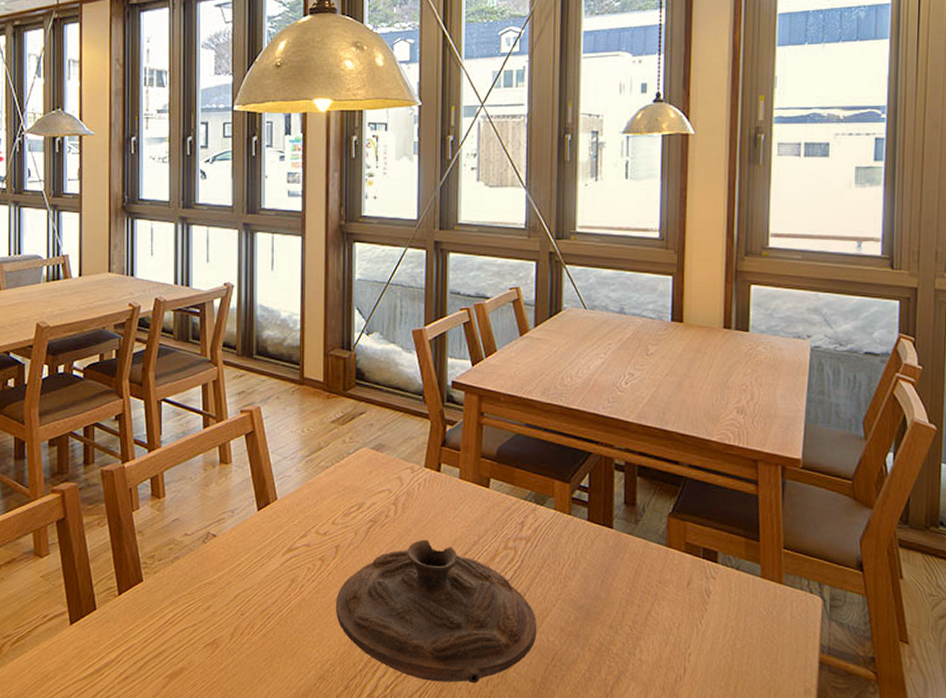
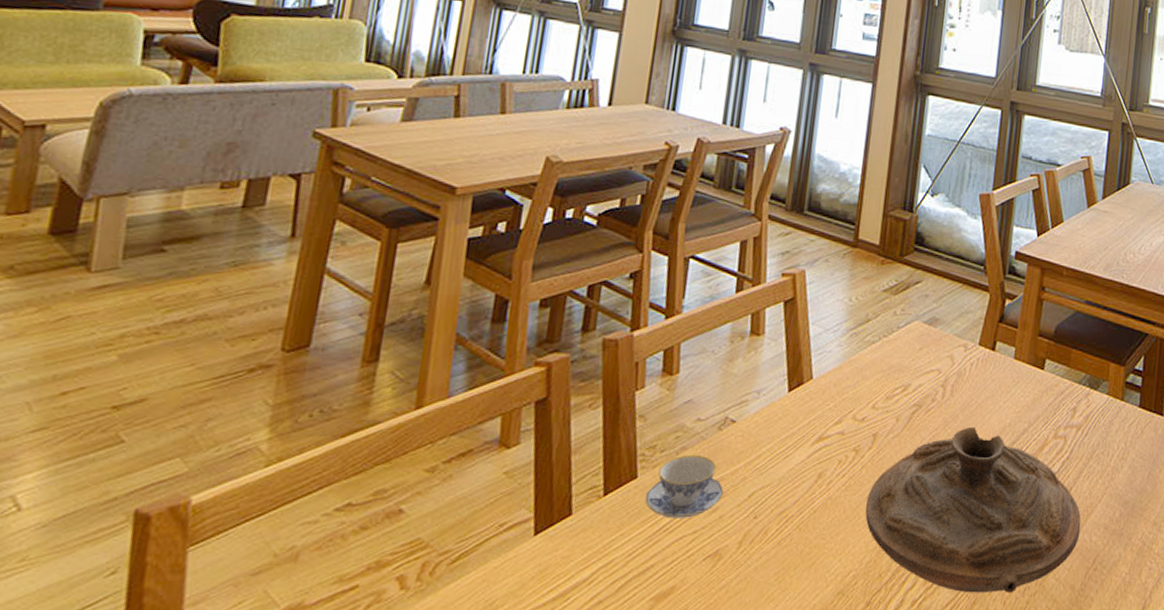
teacup: none [151,563,213,614] -> present [644,454,723,518]

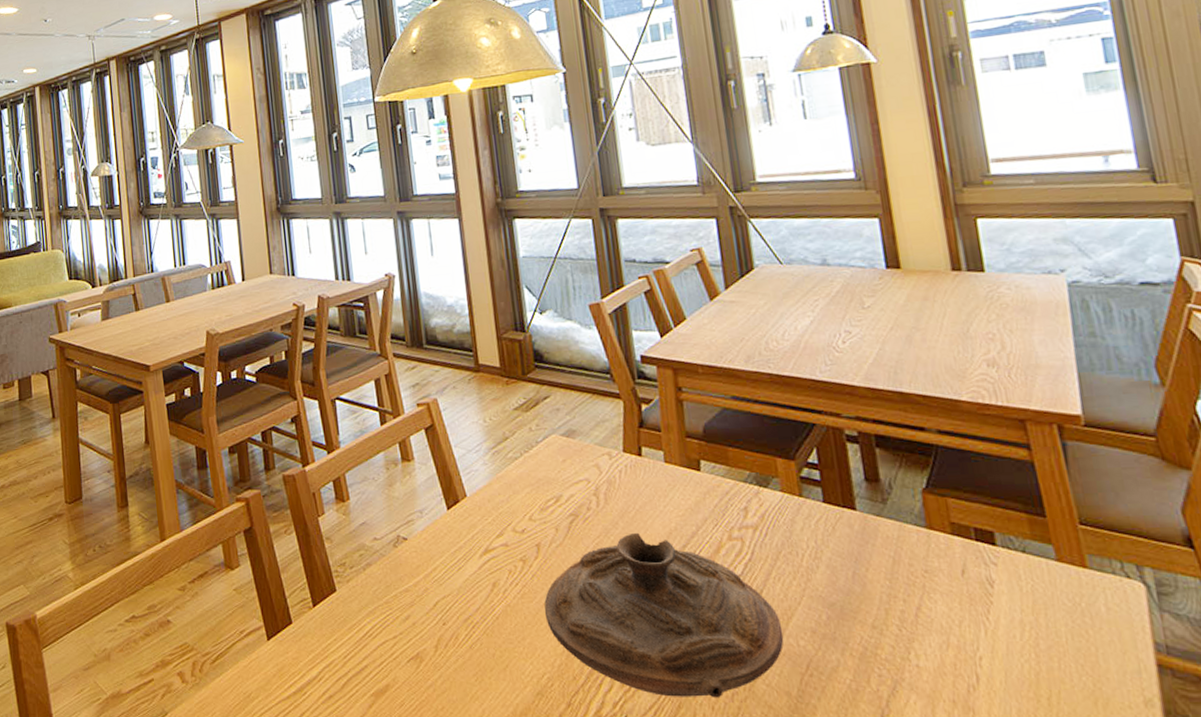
teacup: present [644,454,723,518] -> none [346,569,411,626]

